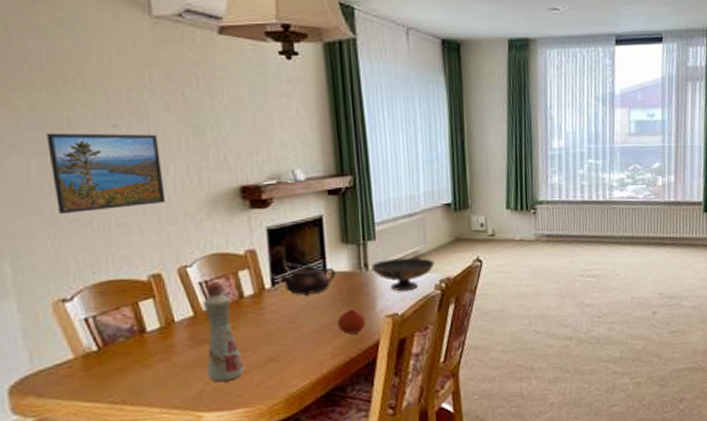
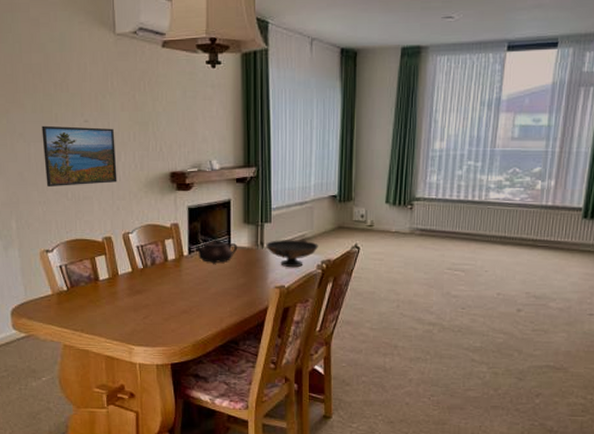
bottle: present [204,281,245,382] -> none [138,247,165,325]
fruit: present [337,309,366,334] -> none [236,278,259,299]

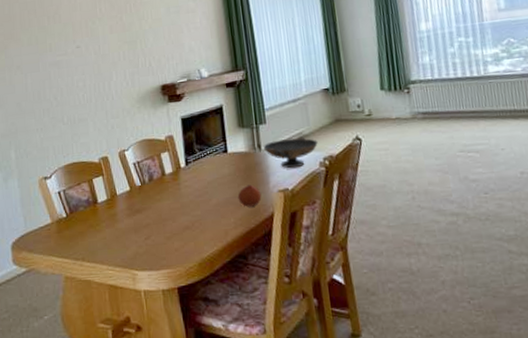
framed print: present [41,125,117,188] -> none [37,50,110,114]
teapot: present [196,240,238,264] -> none [192,147,235,173]
fruit: none [236,278,259,299] -> present [237,184,262,207]

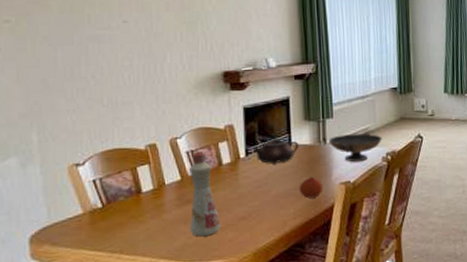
bottle: none [137,162,167,246] -> present [189,151,221,237]
teapot: none [192,147,235,173] -> present [253,139,299,164]

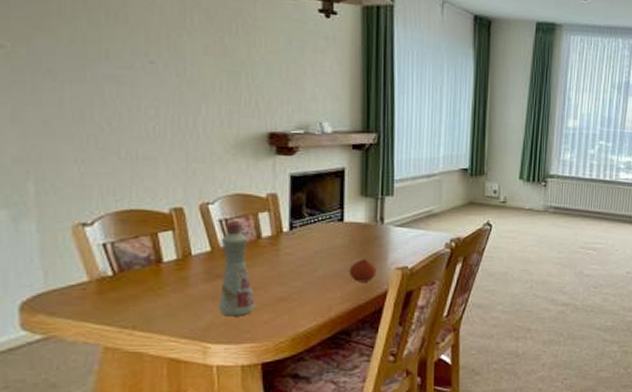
teapot: present [253,139,299,164] -> none [299,214,353,242]
decorative bowl: present [328,132,382,162] -> none [386,214,447,247]

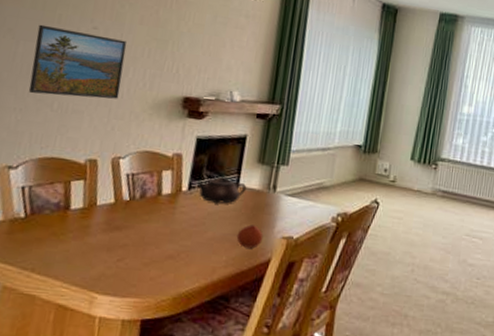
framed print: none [83,62,195,142] -> present [28,24,128,99]
bottle: present [218,221,255,317] -> none [110,175,150,270]
teapot: none [299,214,353,242] -> present [197,177,247,204]

